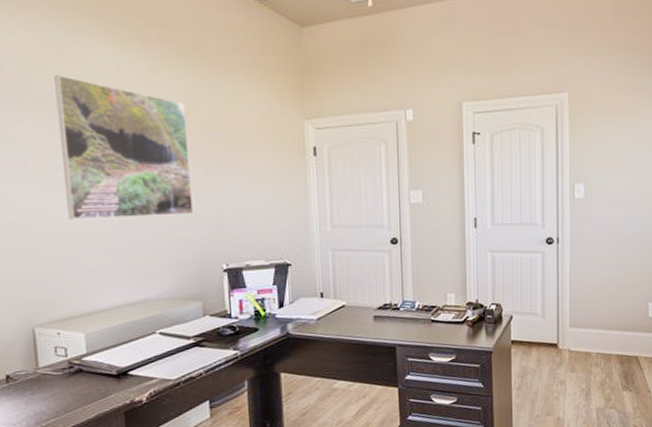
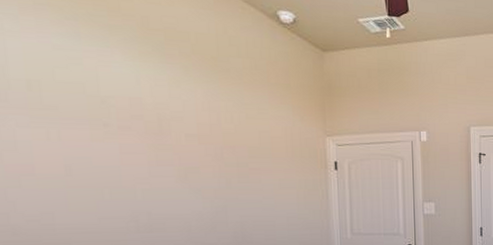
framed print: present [54,74,194,220] -> none [65,81,216,226]

